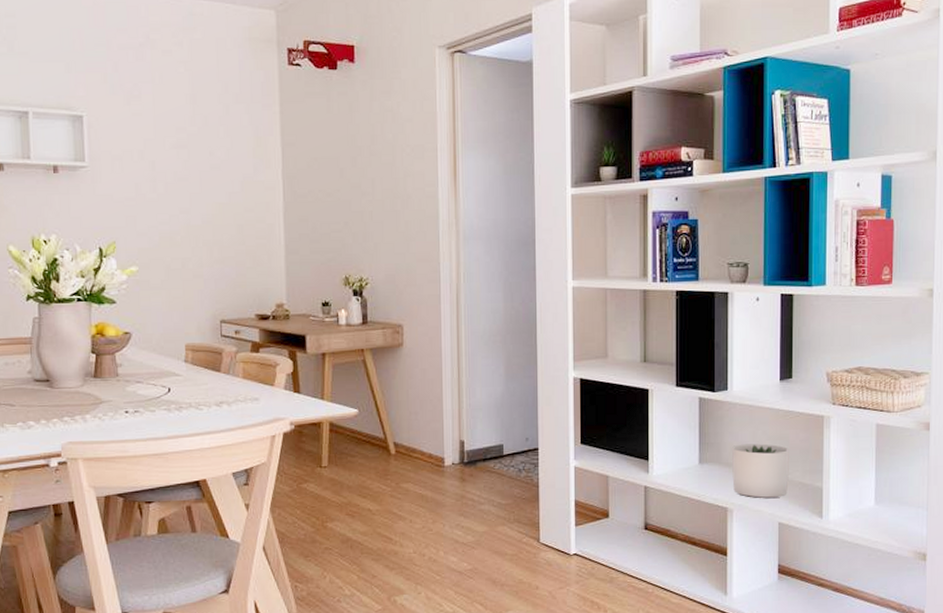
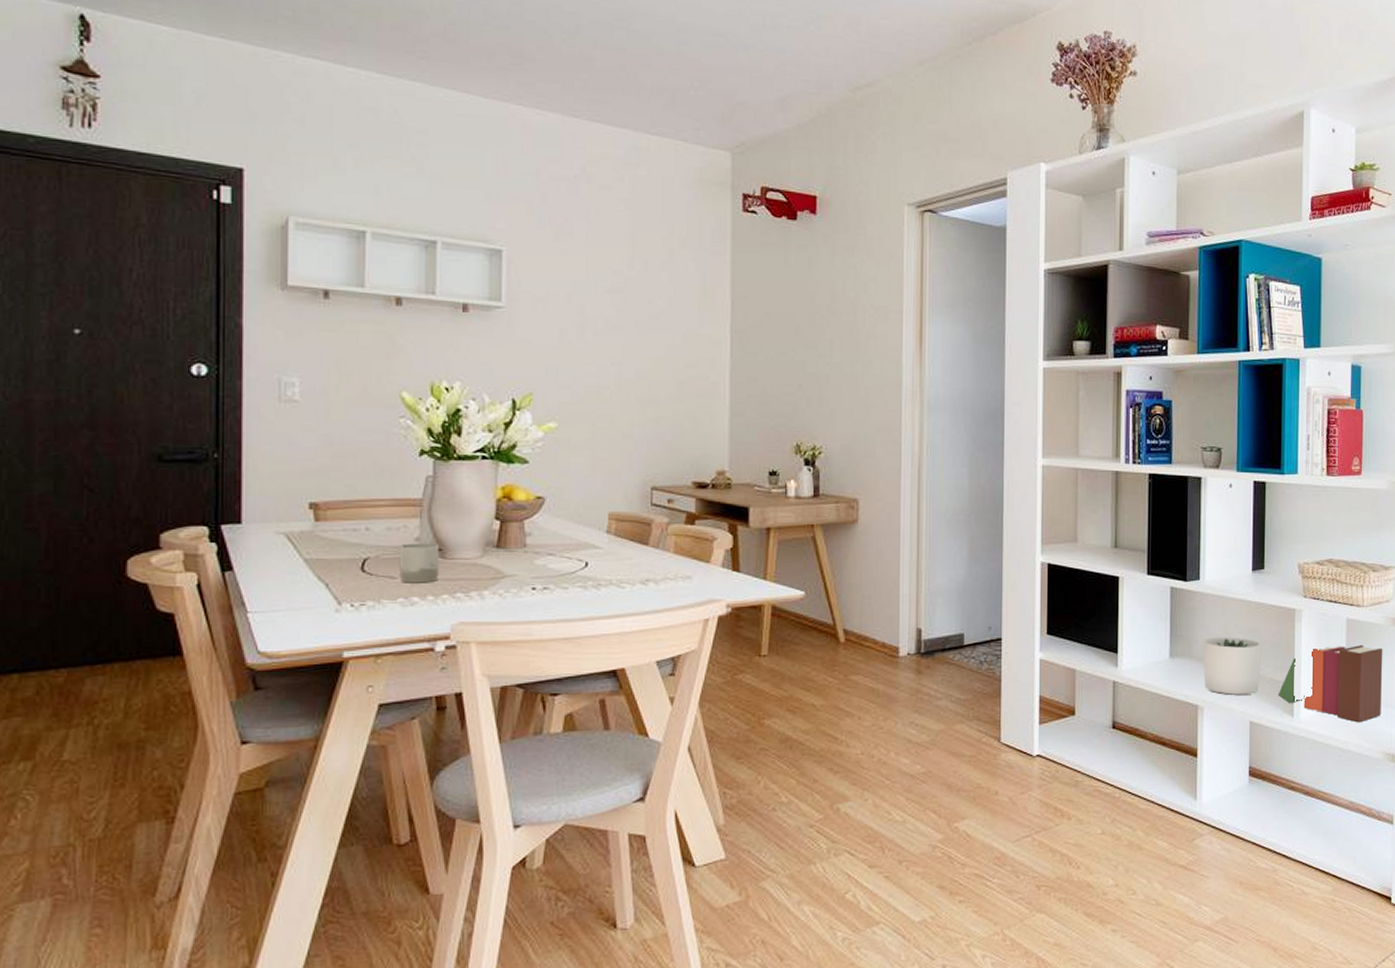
cup: none [16,375,49,410] -> present [399,543,440,583]
books: none [806,449,914,524] -> present [1278,645,1383,723]

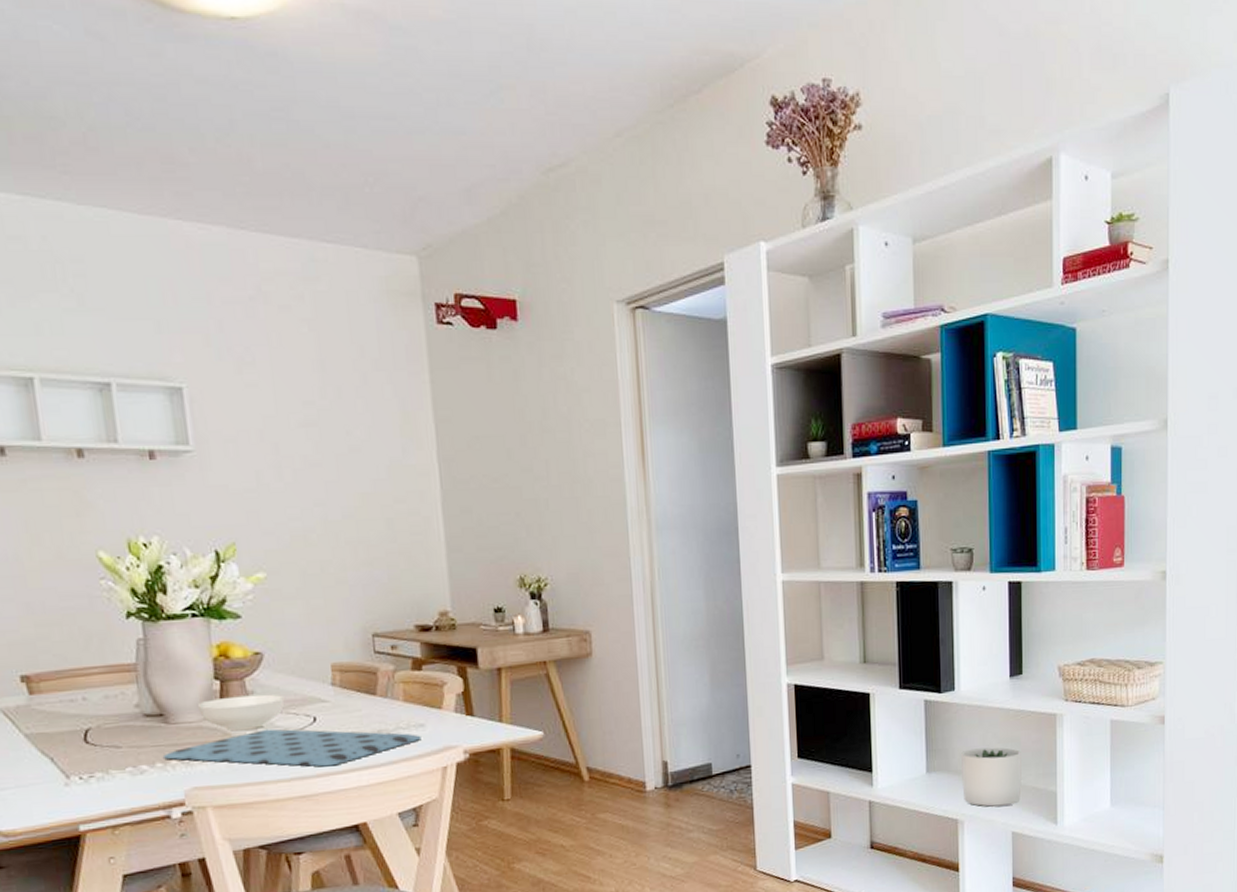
cup: present [399,543,440,583] -> none [120,708,165,752]
placemat: none [434,570,687,611] -> present [162,728,421,767]
bowl: none [475,537,561,570] -> present [197,694,286,732]
books: present [1278,645,1383,723] -> none [1040,746,1150,826]

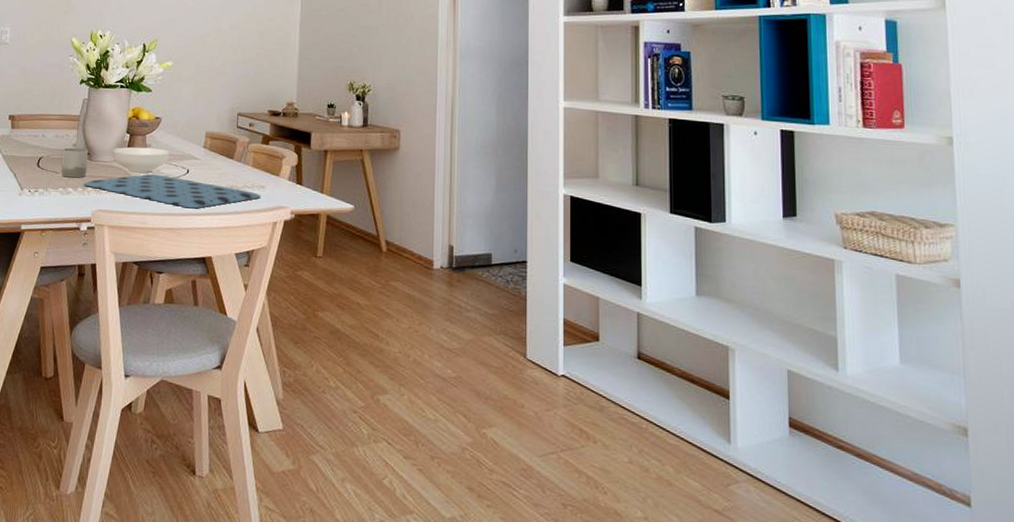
cup: none [120,708,165,752] -> present [61,147,89,178]
planter: present [961,747,1022,807] -> none [732,280,797,342]

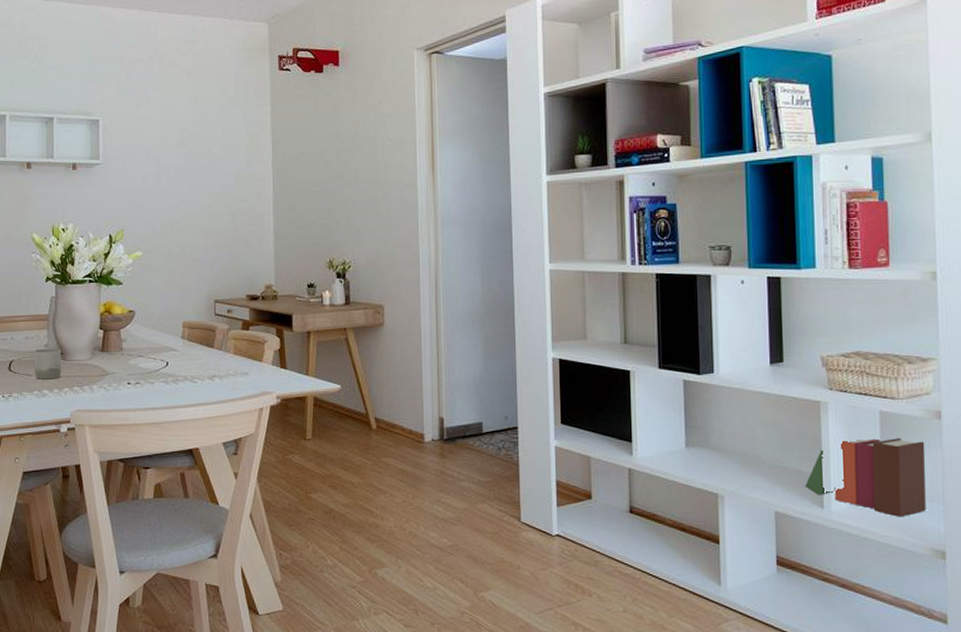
placemat: present [83,174,261,209] -> none [59,369,245,401]
bowl: present [112,146,171,173] -> none [86,342,148,369]
books: none [818,301,946,388] -> present [805,438,926,517]

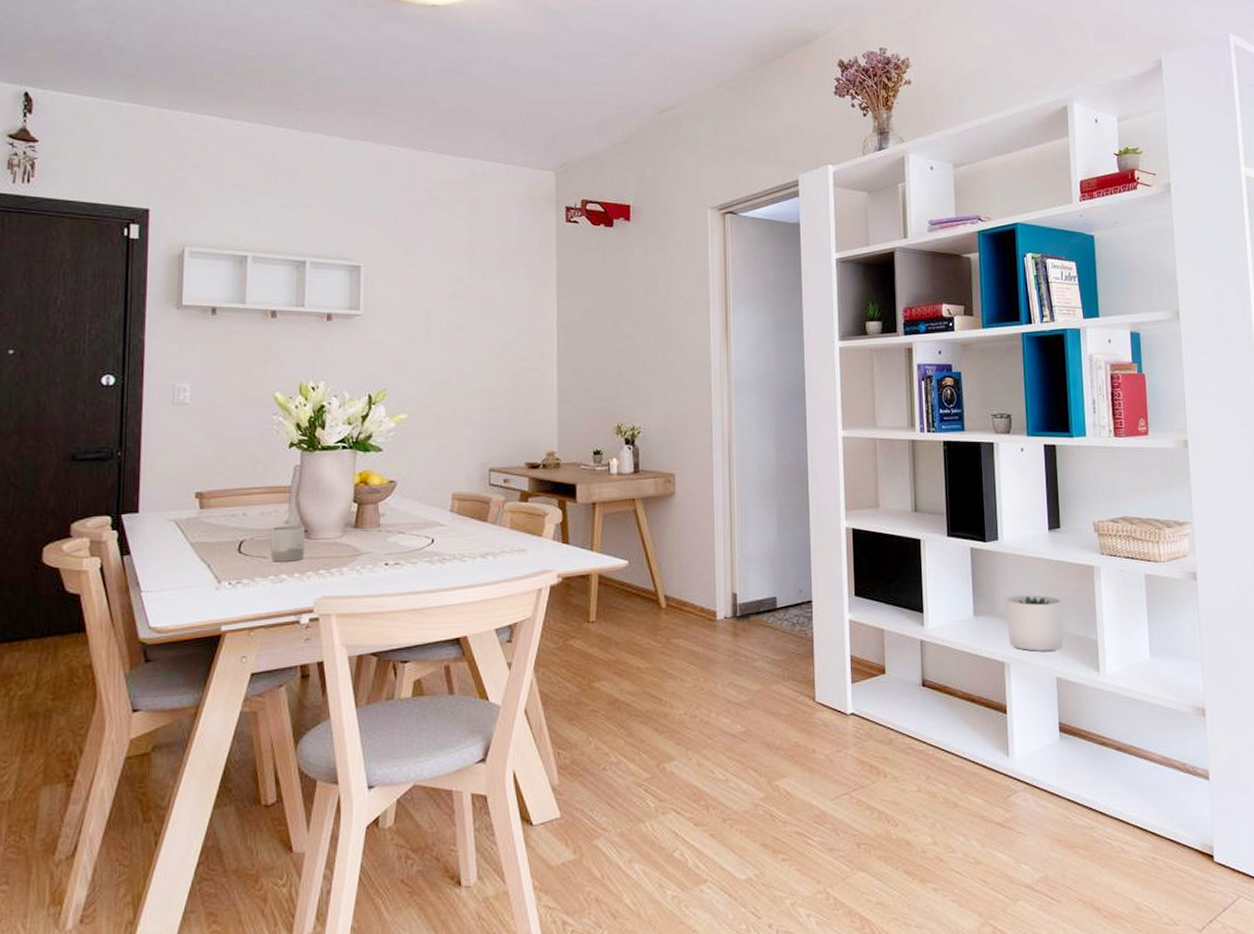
planter: none [721,428,784,485] -> present [1006,594,1064,652]
books: present [805,438,926,517] -> none [1082,600,1187,677]

